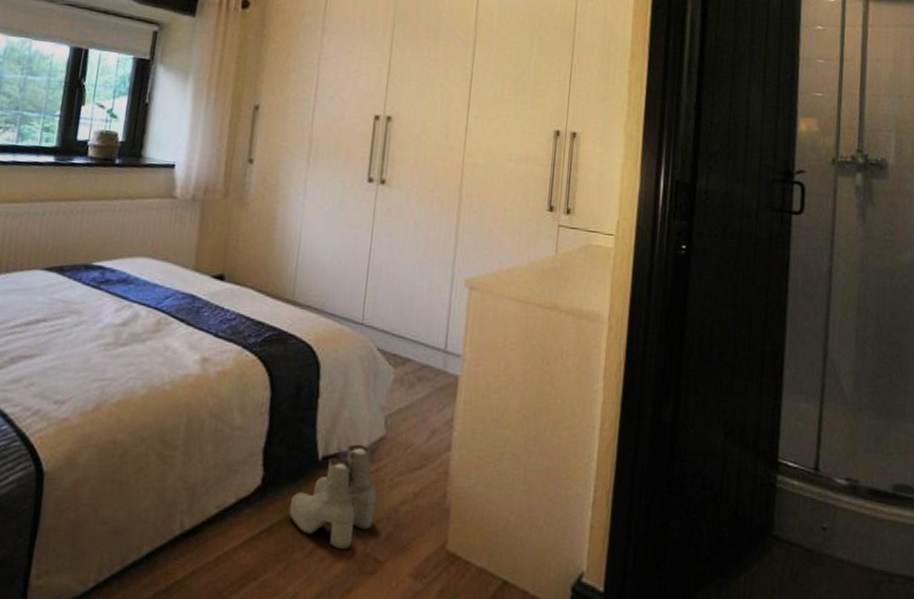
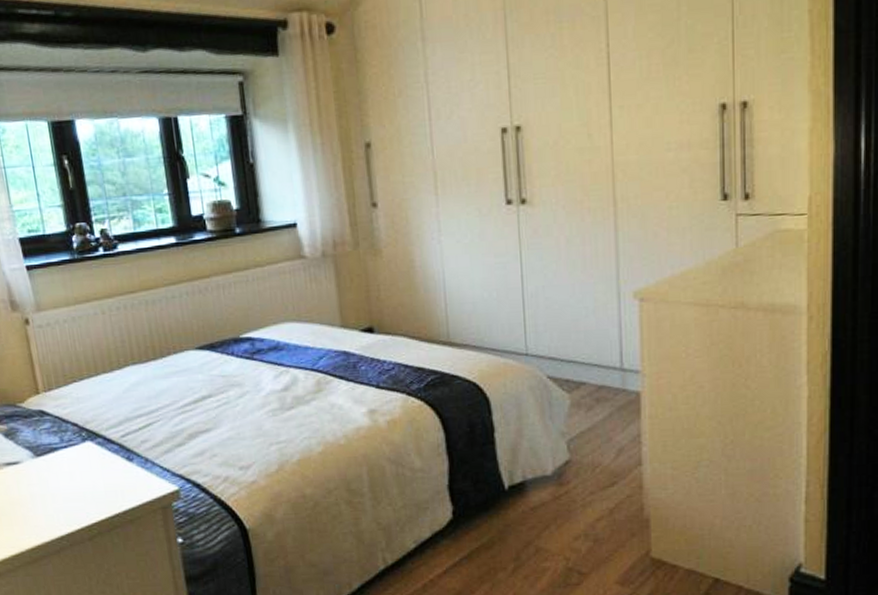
boots: present [289,444,377,550] -> none [484,470,571,567]

